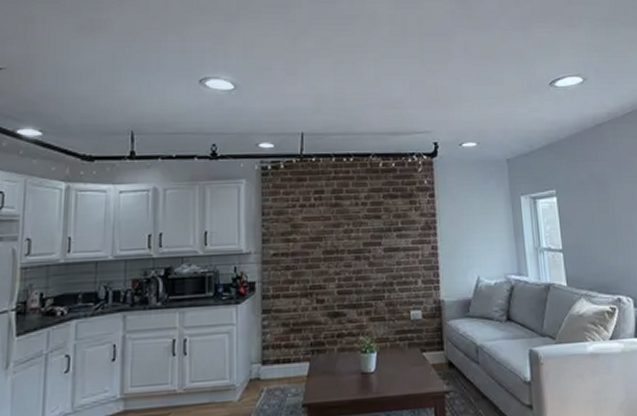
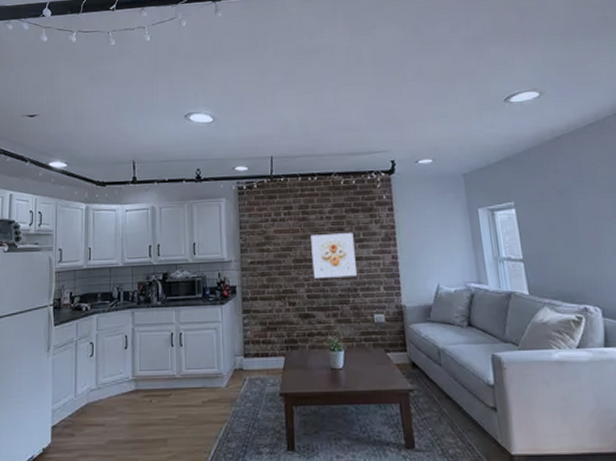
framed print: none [344,221,393,272] -> present [311,233,357,278]

